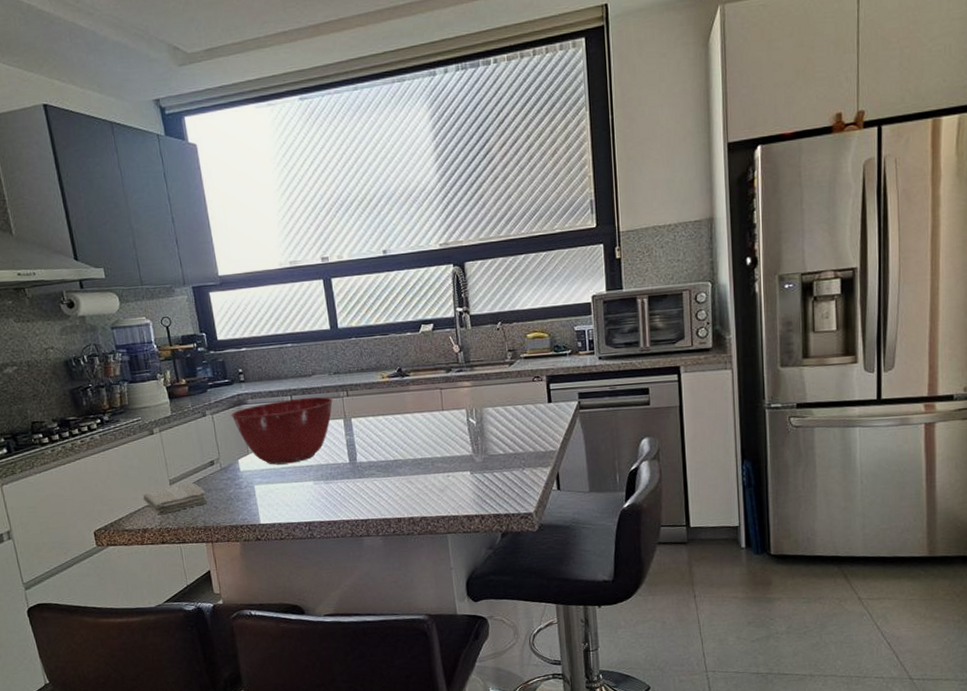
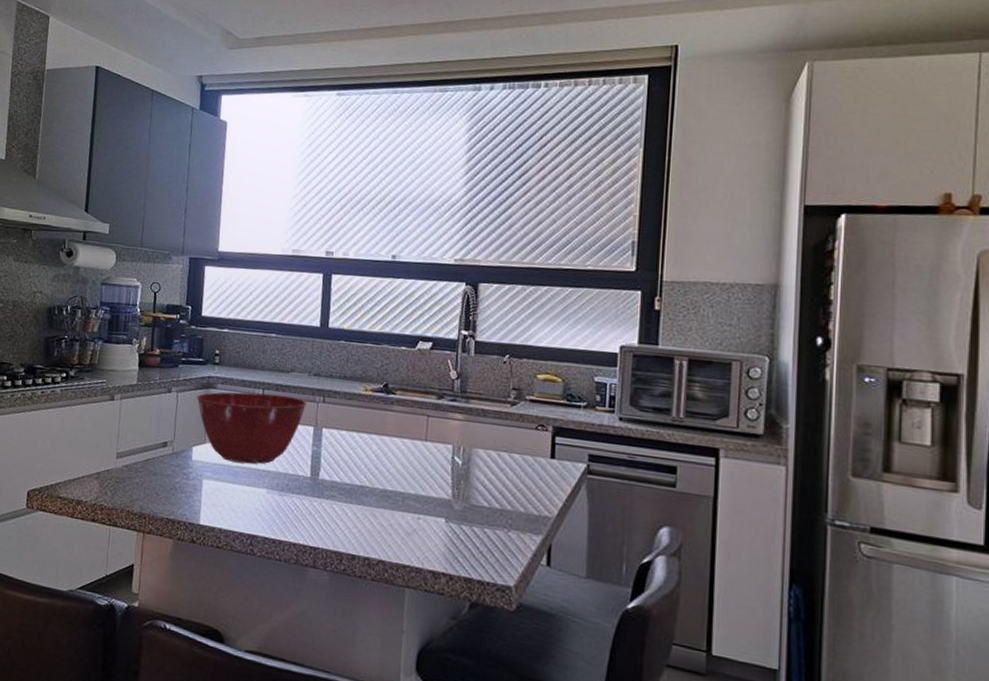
washcloth: present [142,482,208,515] -> none [85,459,151,490]

